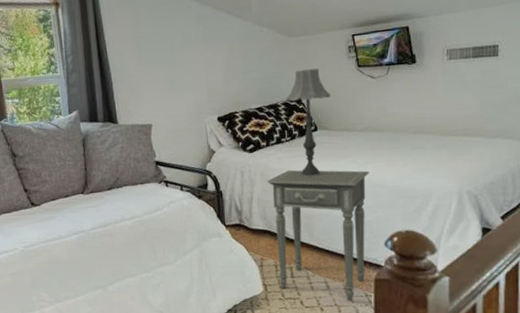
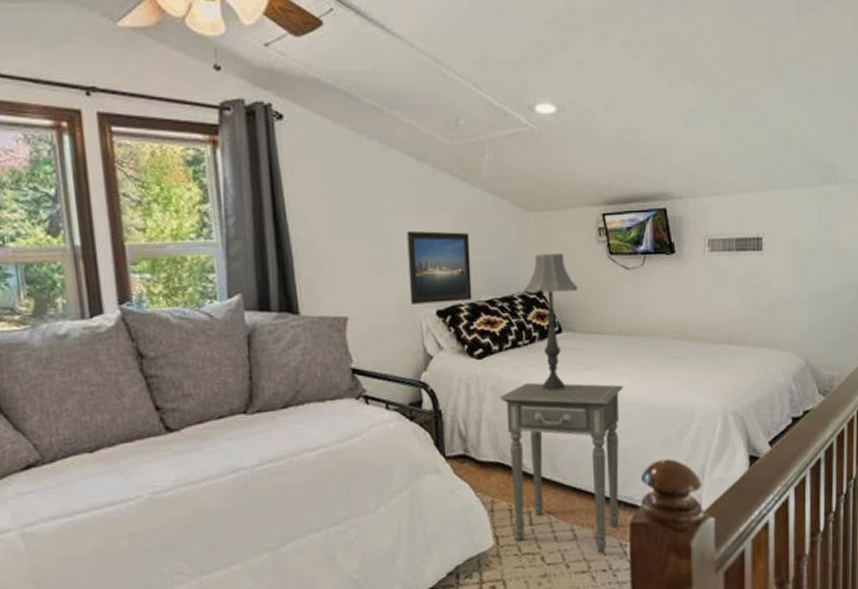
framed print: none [194,57,245,113] -> present [407,230,472,304]

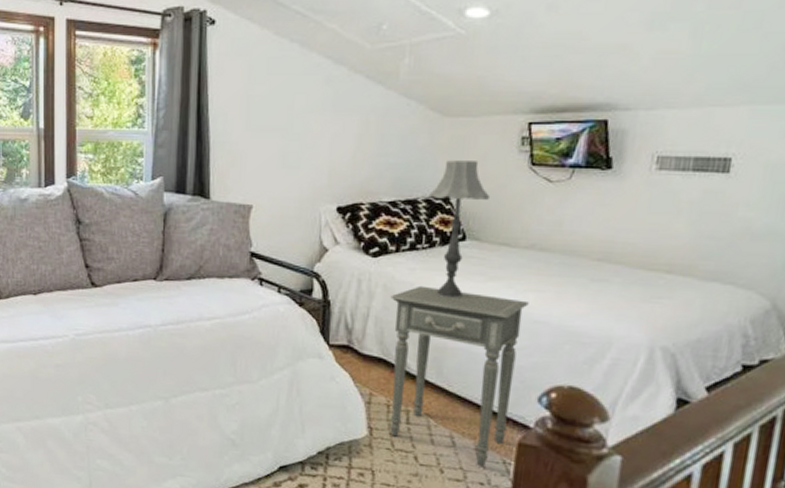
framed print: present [407,230,472,304] -> none [312,129,379,201]

